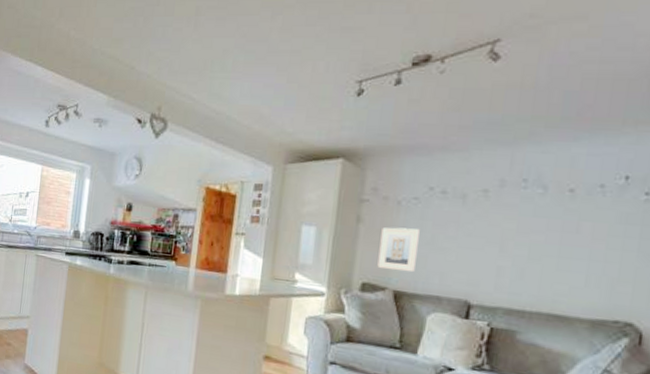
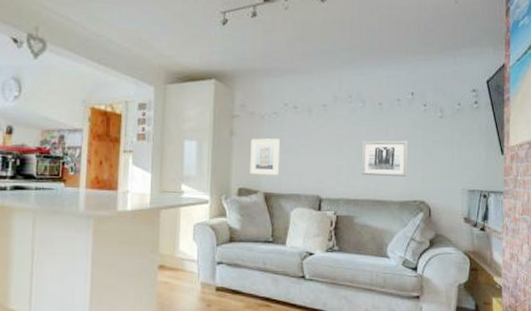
wall art: none [533,237,612,288] -> present [362,140,408,177]

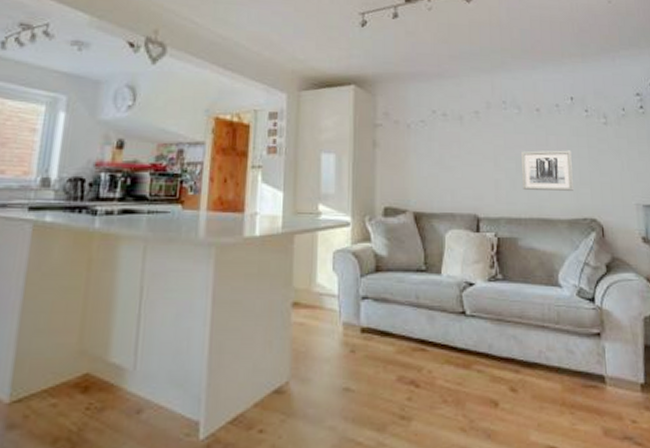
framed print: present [250,138,280,176] -> none [396,149,429,193]

